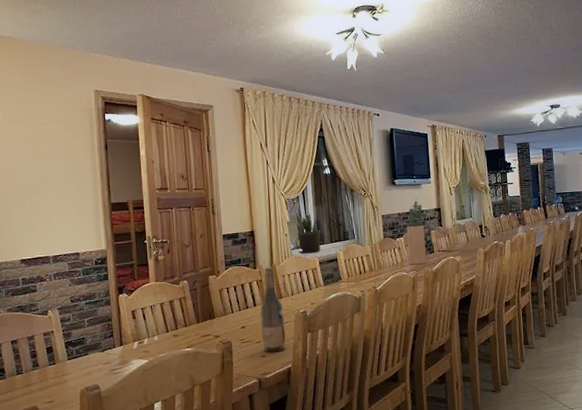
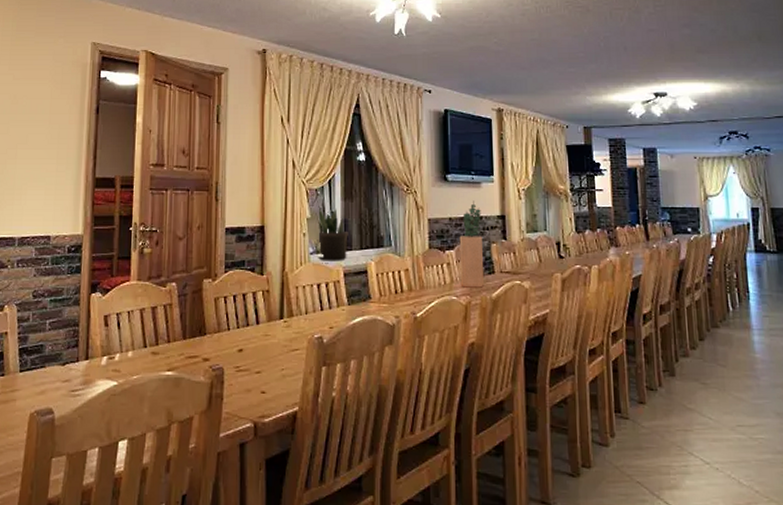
wine bottle: present [260,267,286,353] -> none [264,274,294,388]

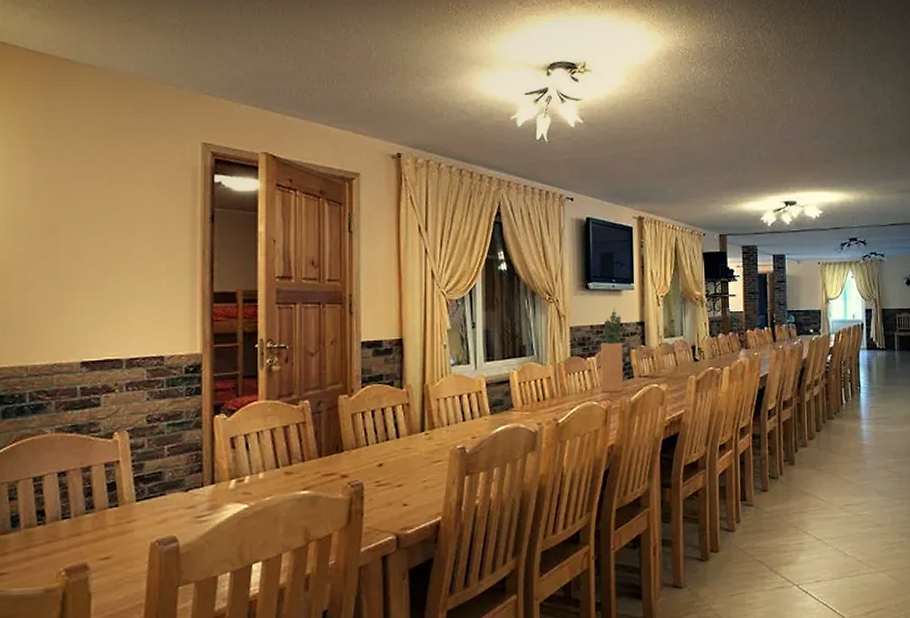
planter: present [317,208,348,261] -> none [458,318,490,372]

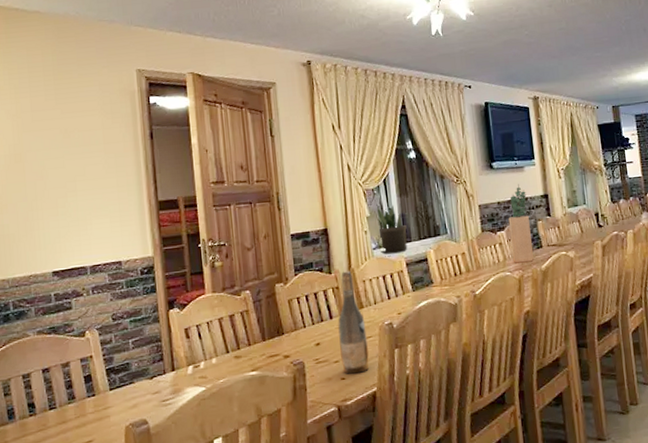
wine bottle: none [405,387,436,500] -> present [338,271,369,374]
planter: none [458,318,490,372] -> present [377,204,408,255]

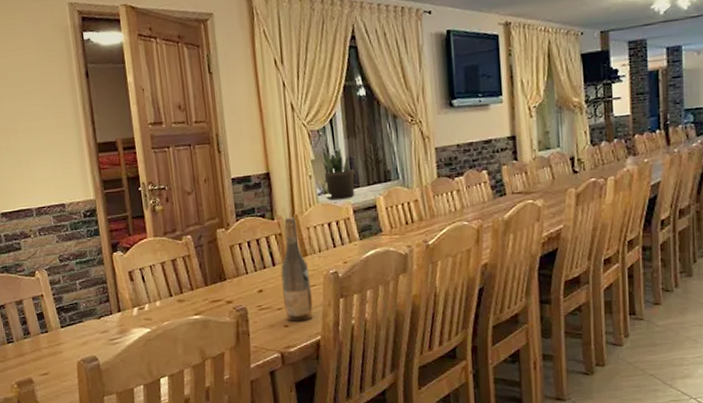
vase: present [508,184,534,264] -> none [468,124,495,213]

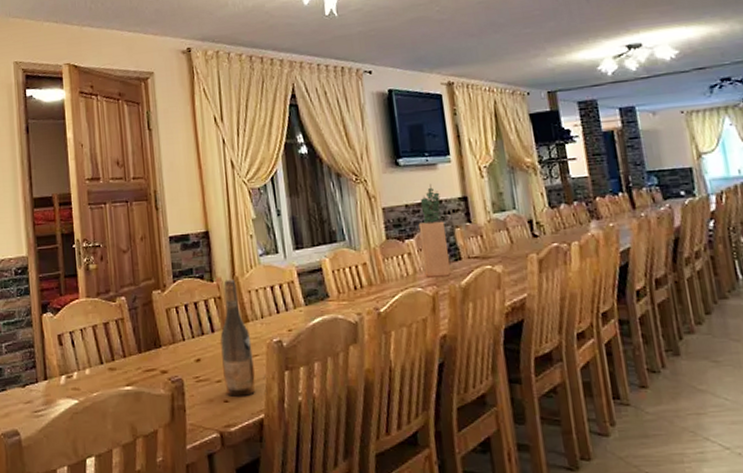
planter: present [323,147,355,201] -> none [264,205,299,262]
vase: none [468,124,495,213] -> present [418,184,451,279]

